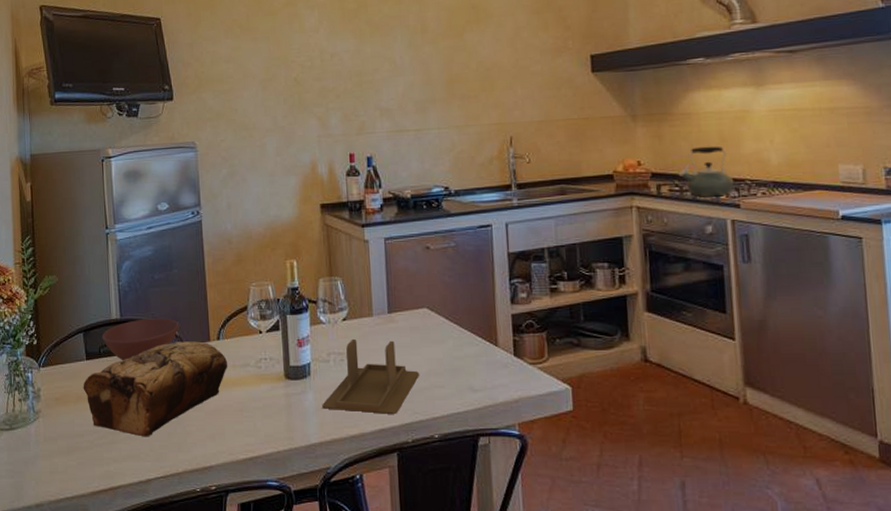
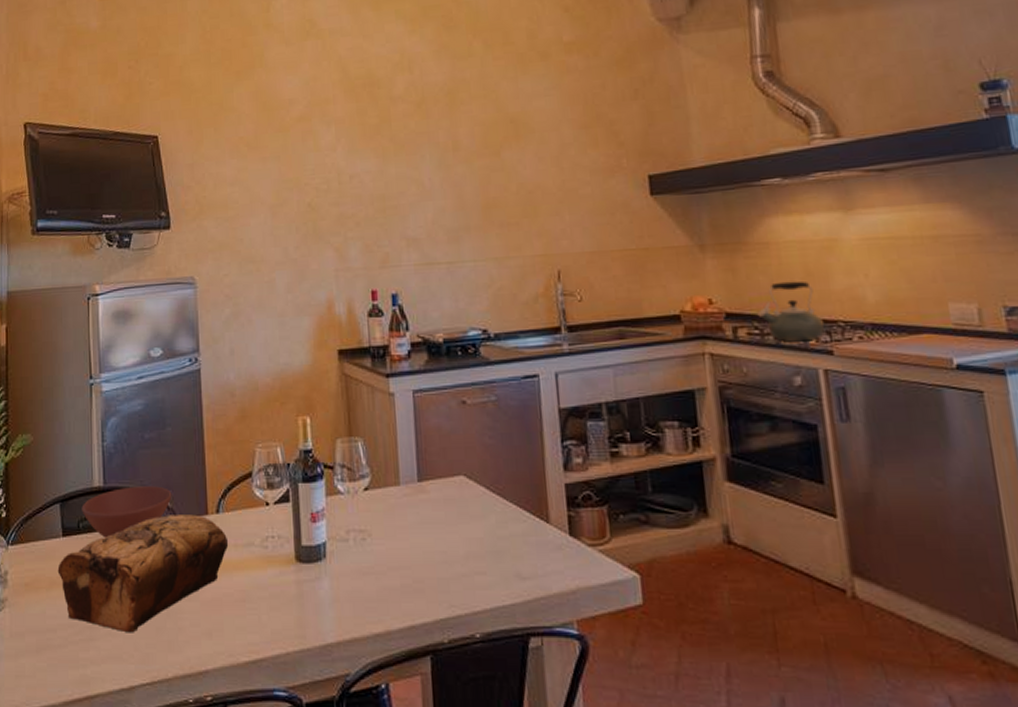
napkin holder: present [322,338,419,414] -> none [340,512,456,607]

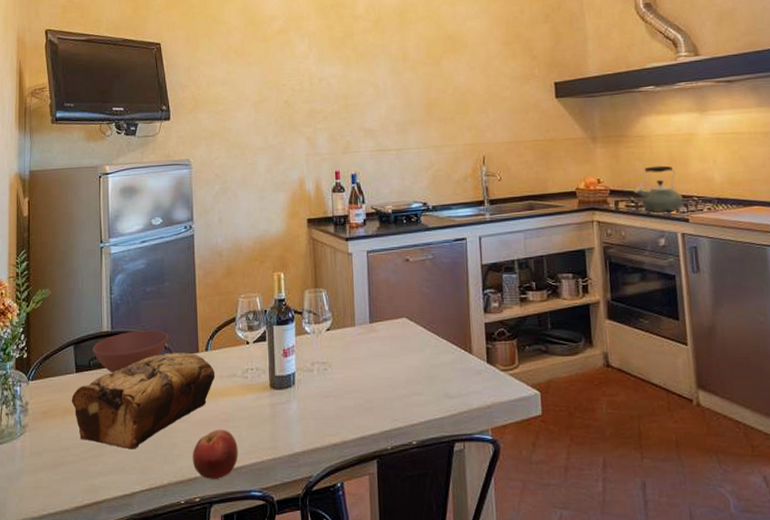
fruit: none [201,610,258,673] -> present [192,429,238,479]

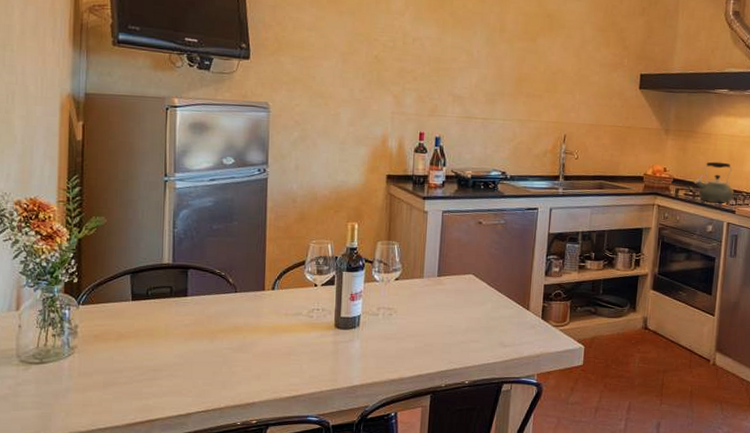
bread loaf: present [71,352,216,450] -> none [126,289,281,375]
bowl: present [92,330,169,373] -> none [151,265,235,304]
fruit: present [192,429,238,479] -> none [251,361,298,405]

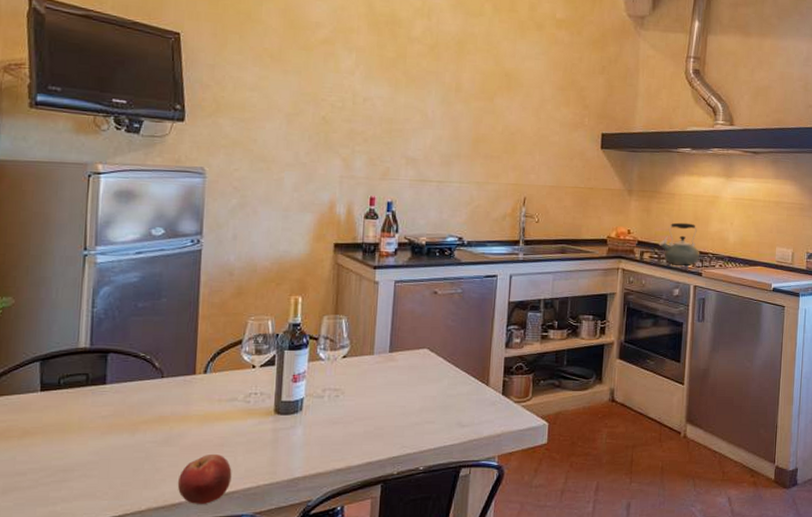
fruit: none [251,361,298,405] -> present [177,453,232,504]

